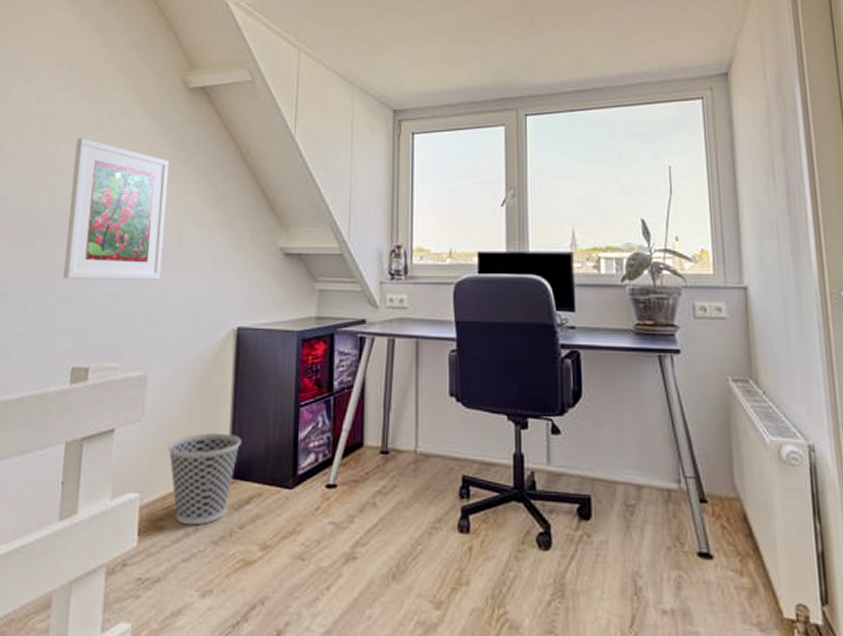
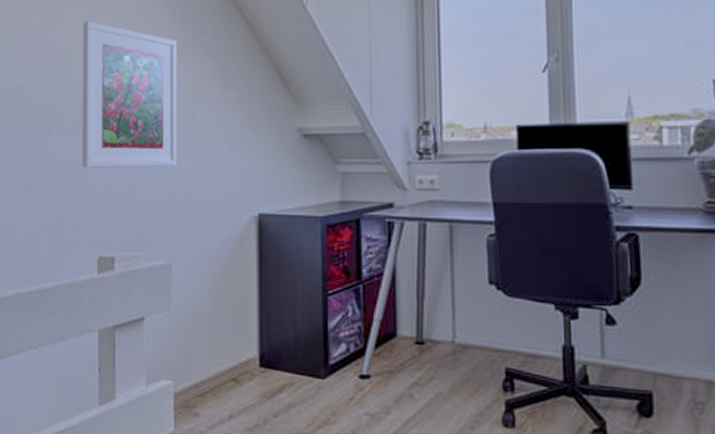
wastebasket: present [167,433,242,526] -> none [197,322,270,413]

